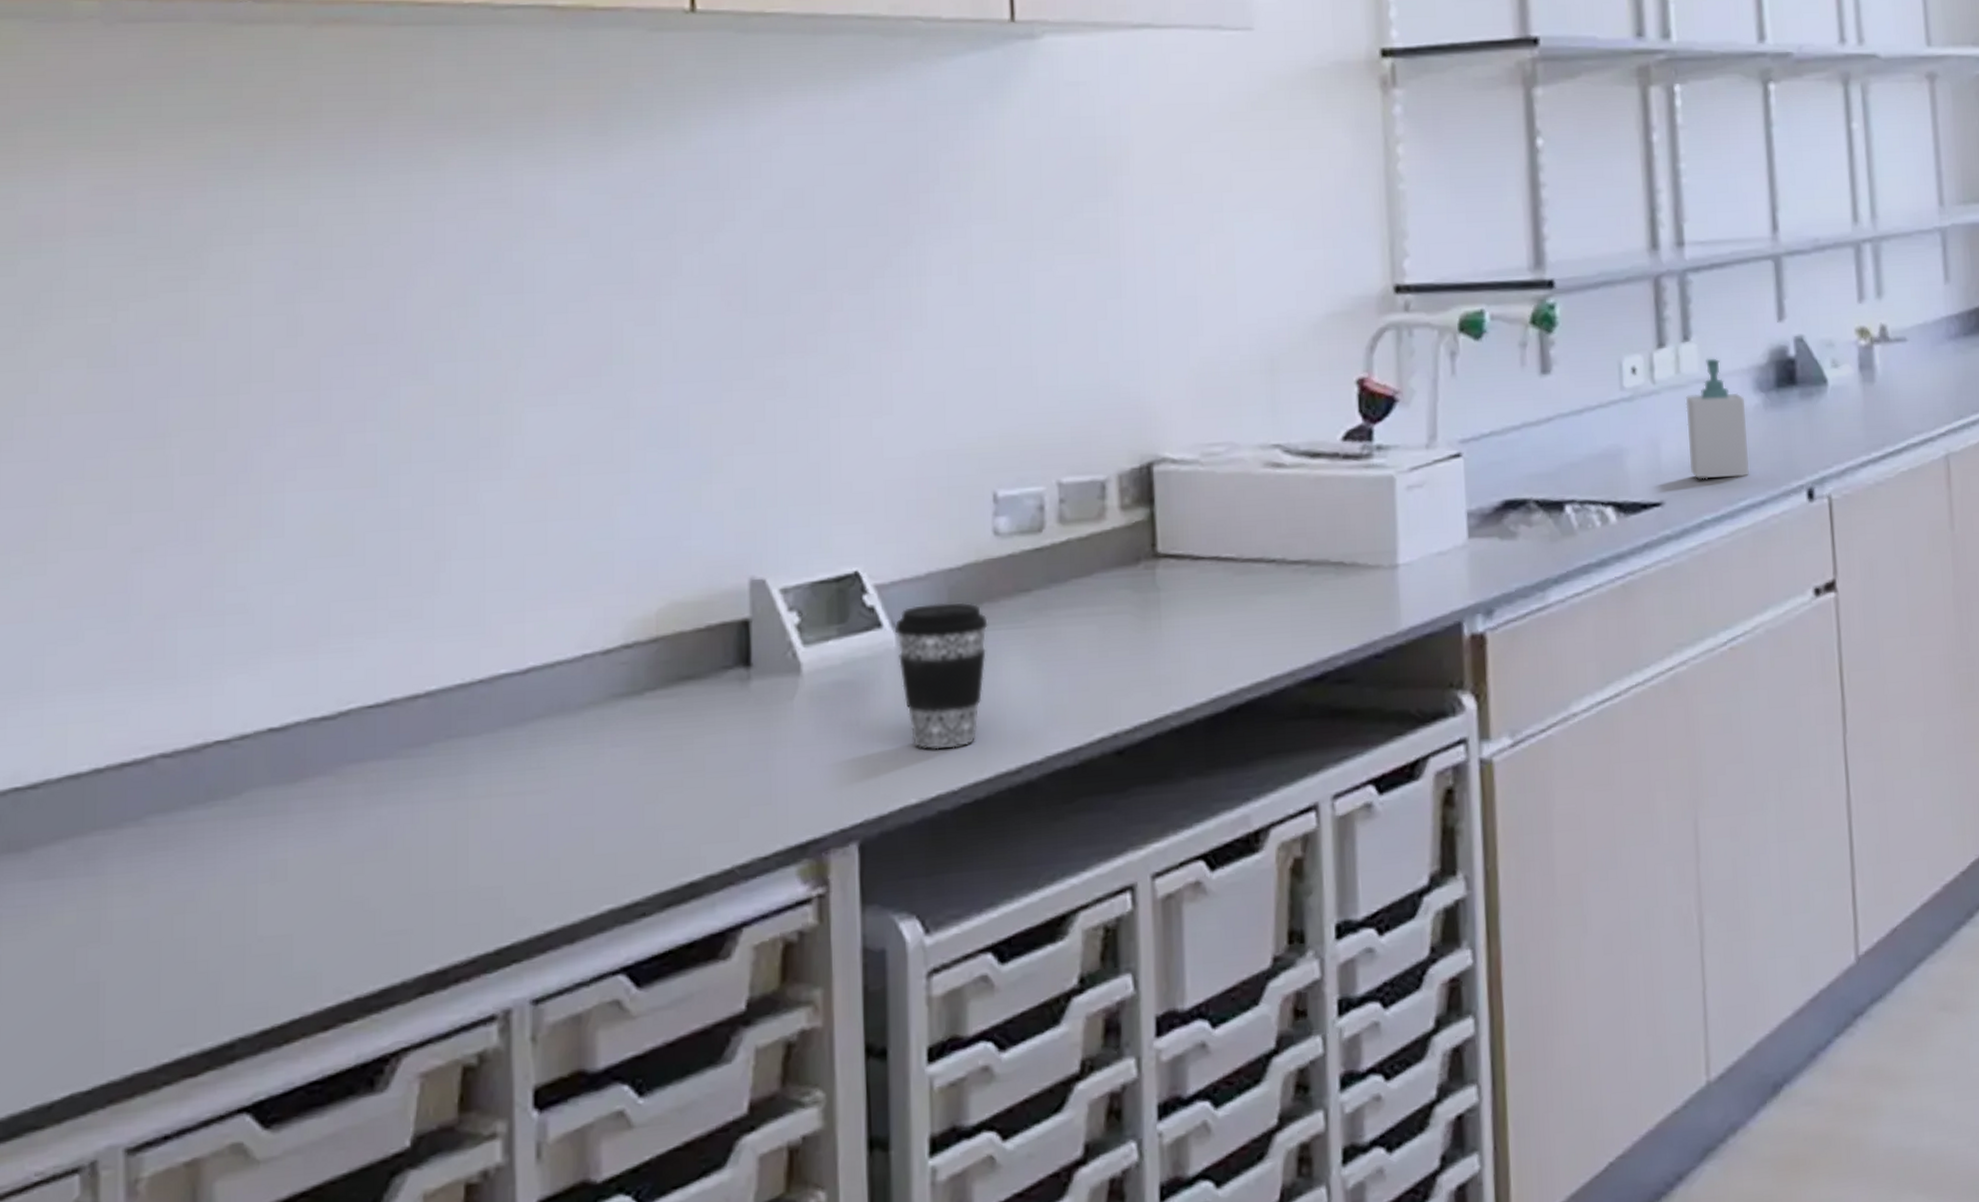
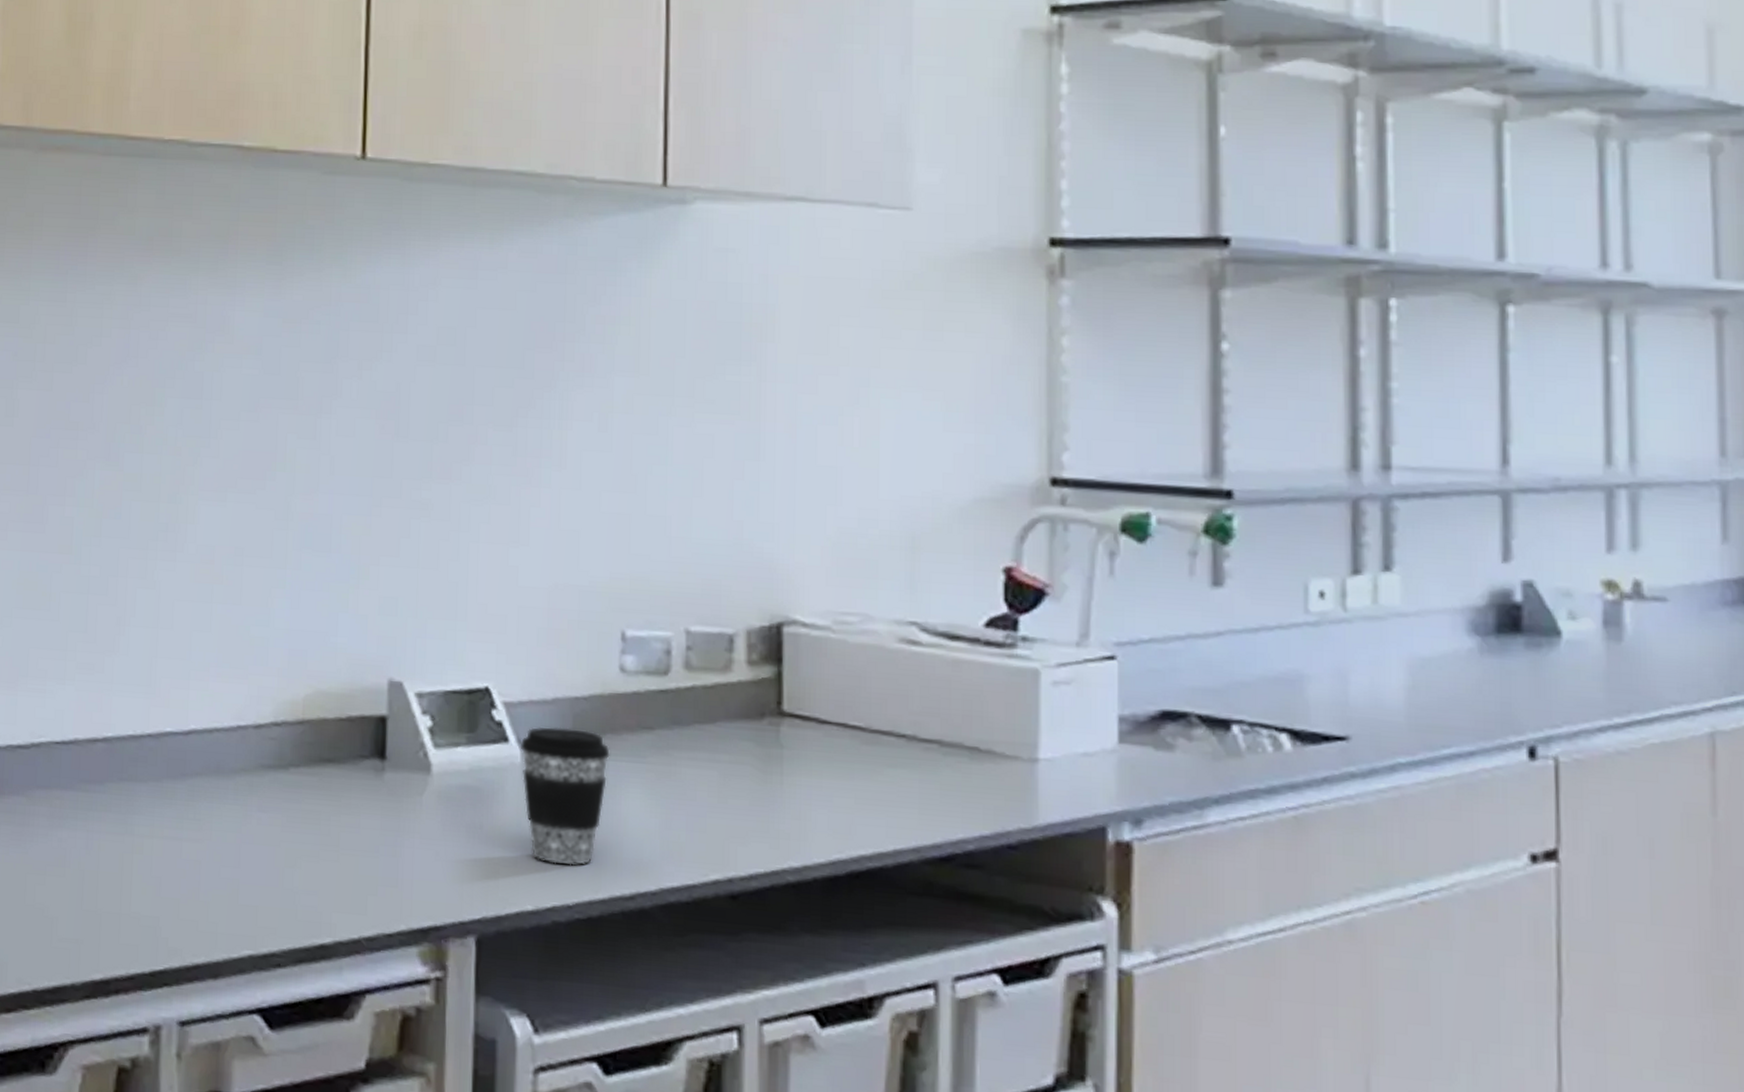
soap bottle: present [1685,358,1749,480] -> none [1382,592,1456,723]

